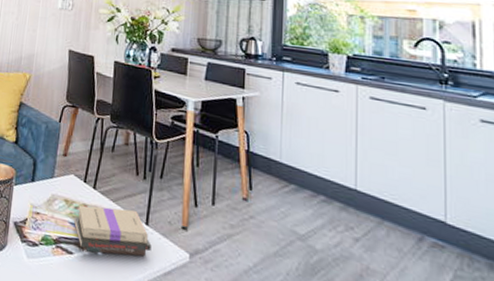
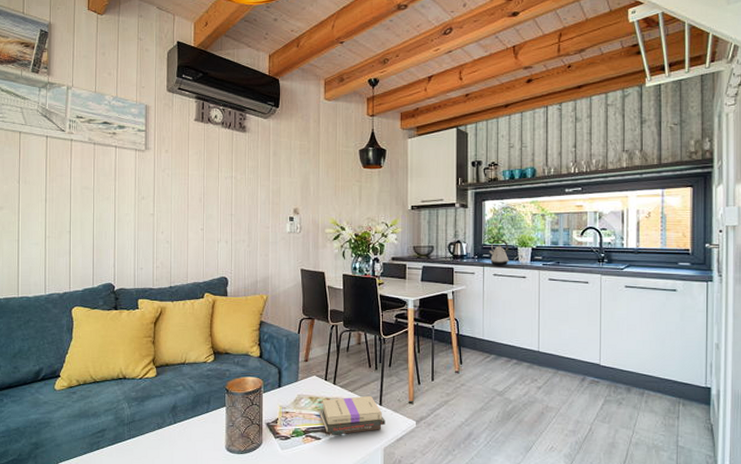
kettle: none [291,40,318,74] -> present [489,239,510,266]

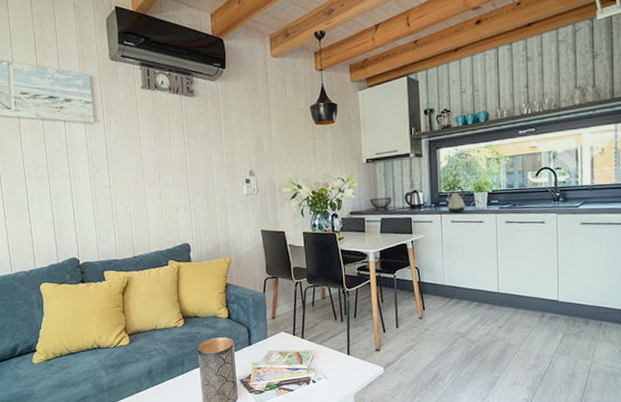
books: present [320,395,385,435] -> none [290,346,354,386]

